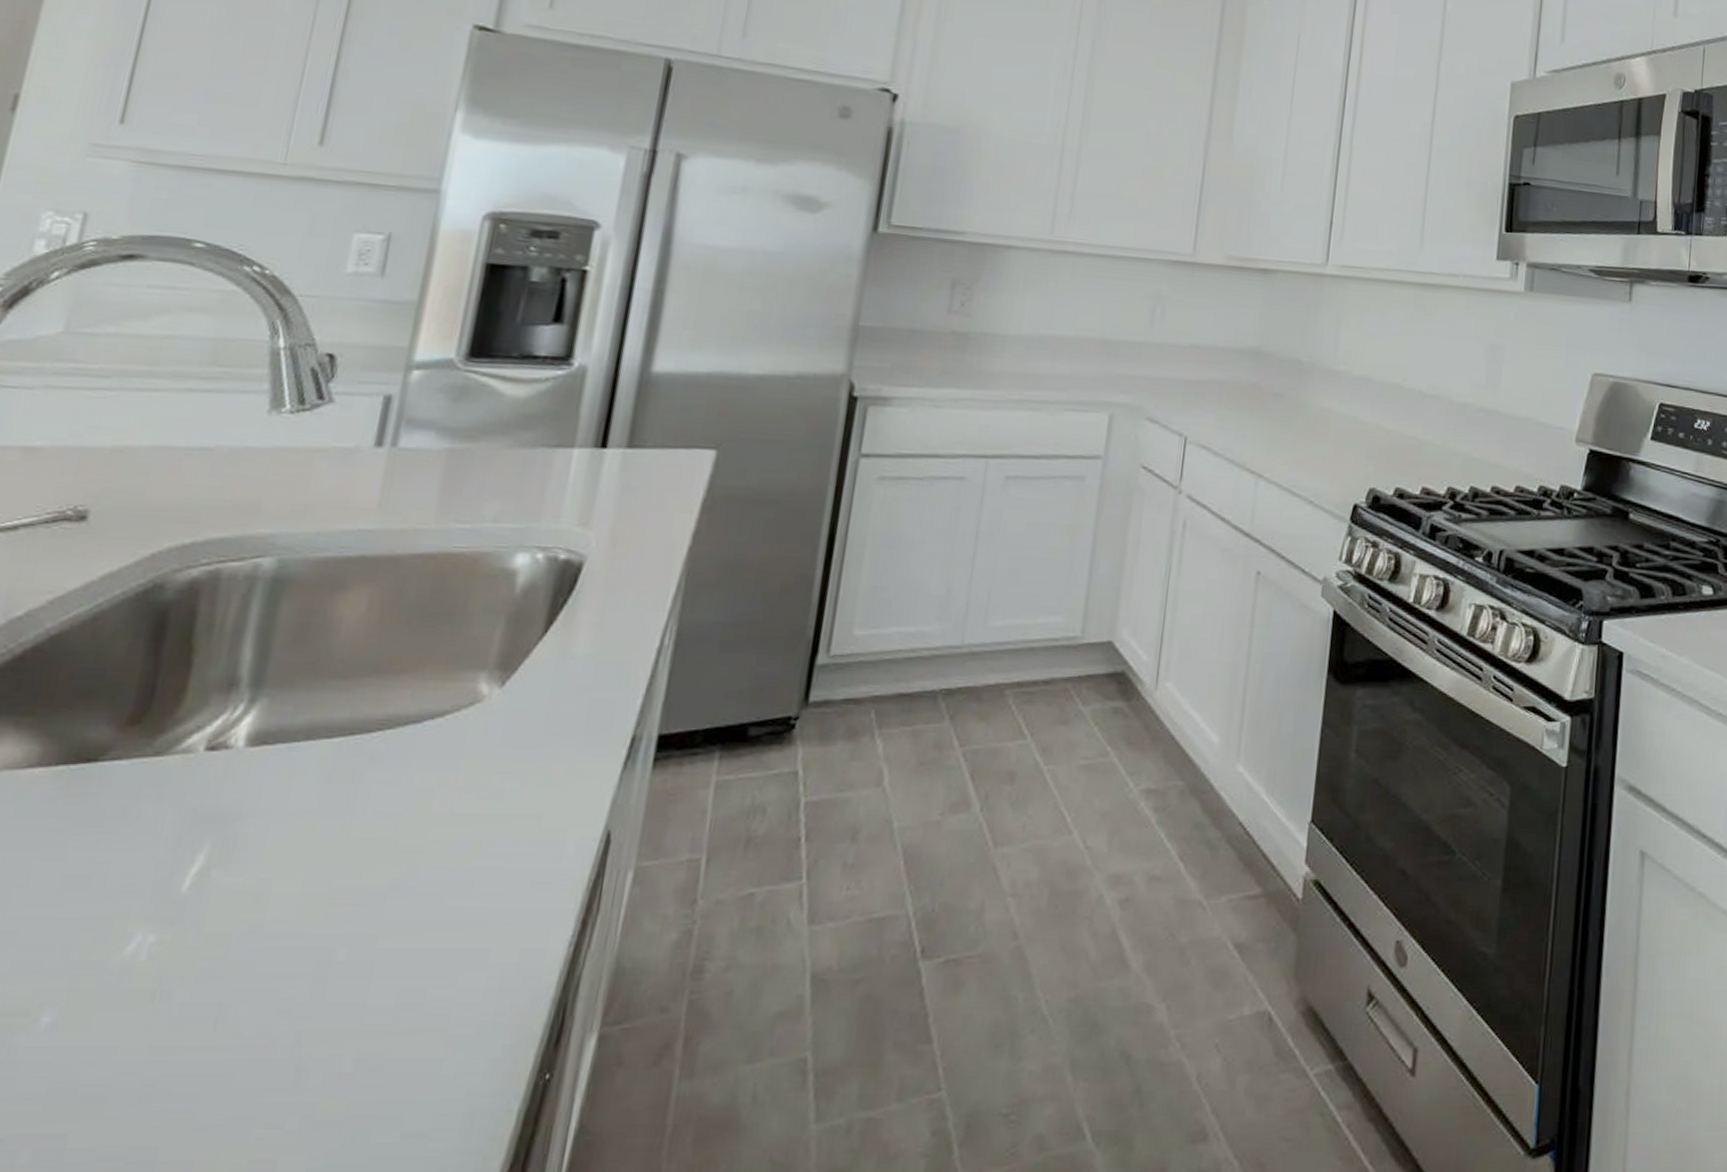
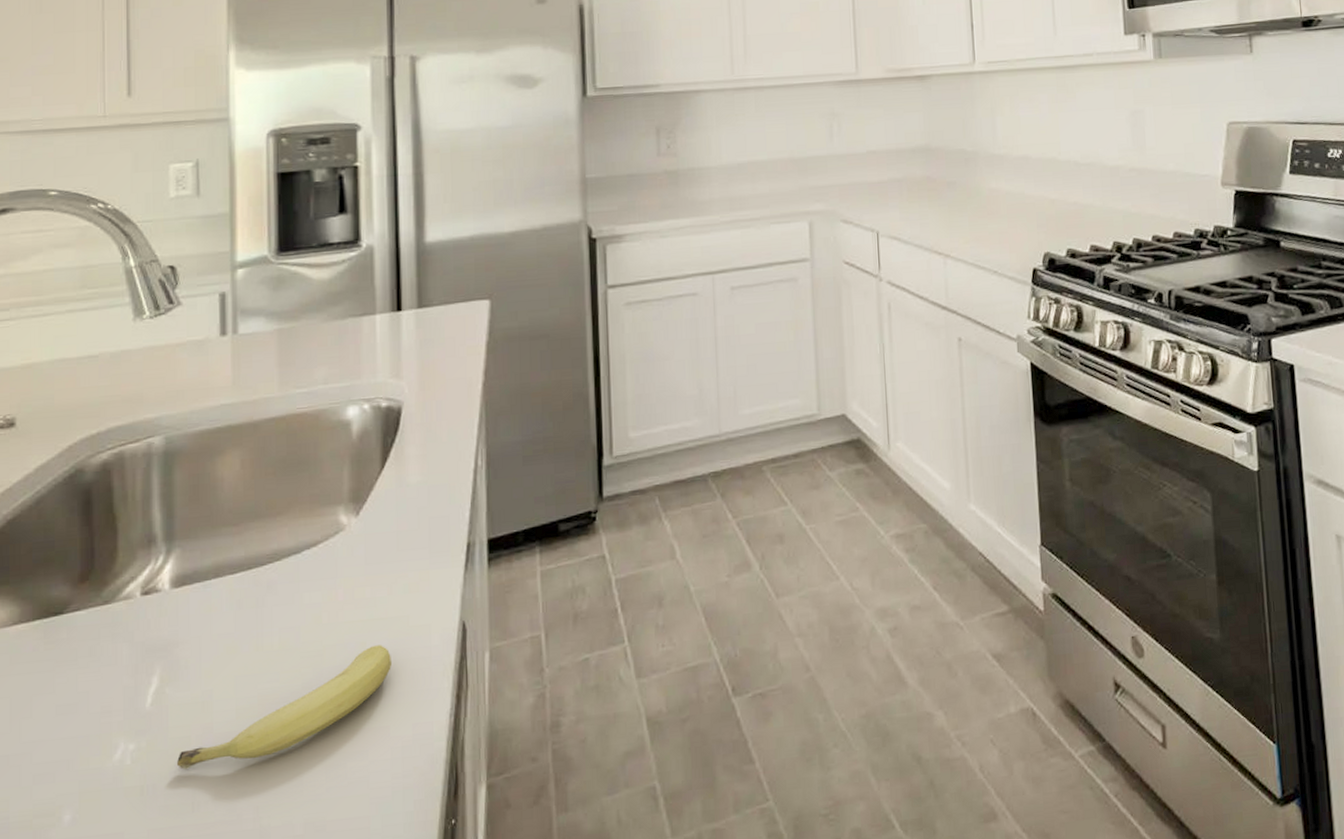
fruit: none [207,847,510,975] -> present [177,645,391,770]

